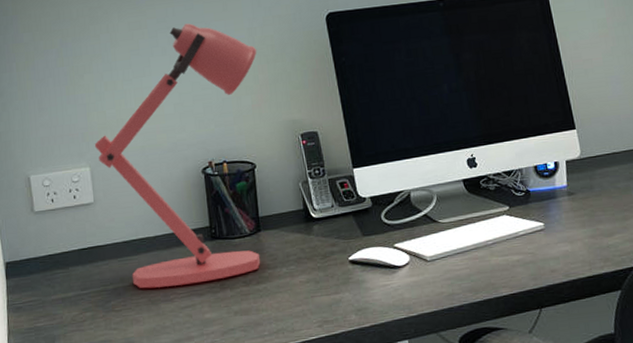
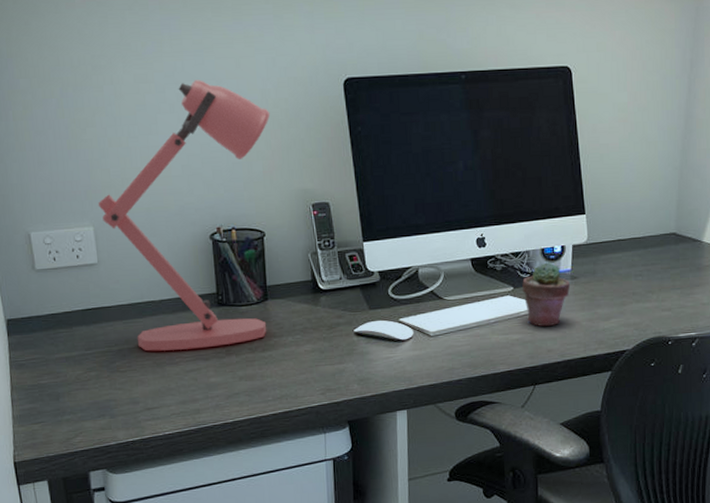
potted succulent: none [517,179,569,246] -> present [522,262,571,327]

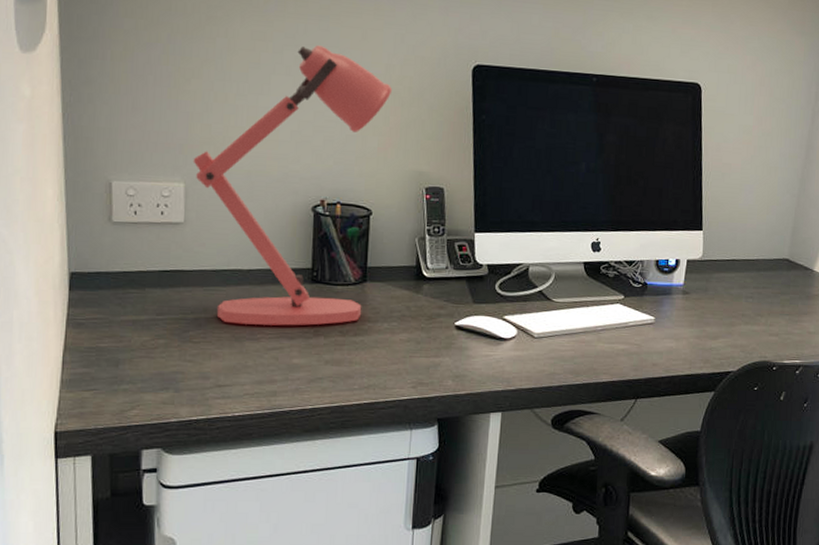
potted succulent: present [522,262,571,327] -> none [633,274,682,340]

